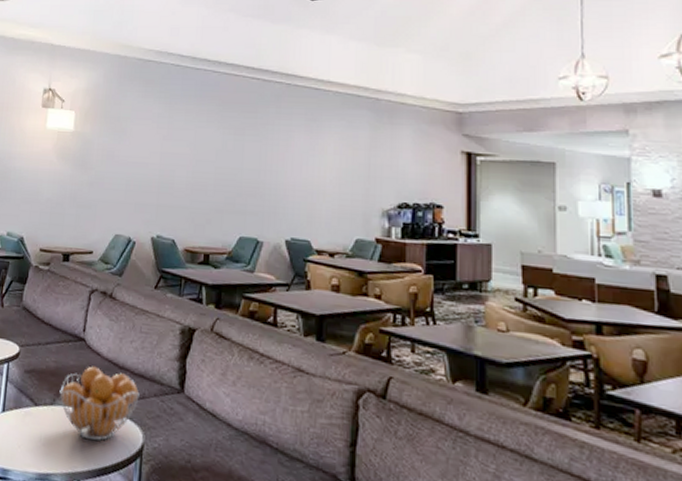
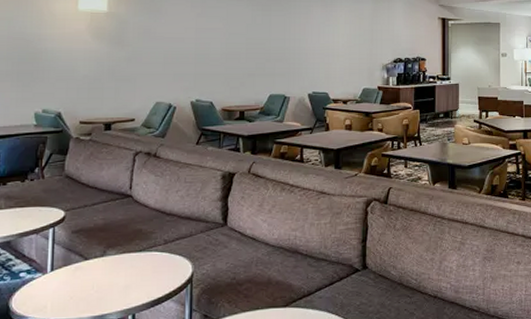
fruit basket: present [59,366,140,441] -> none [109,217,187,279]

